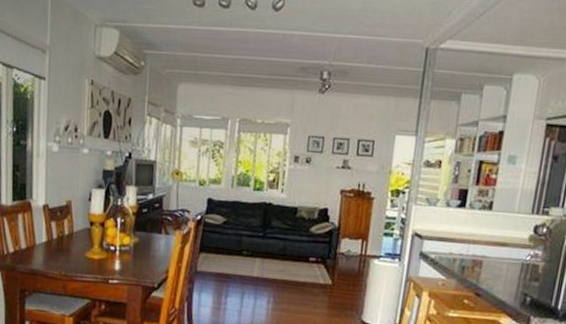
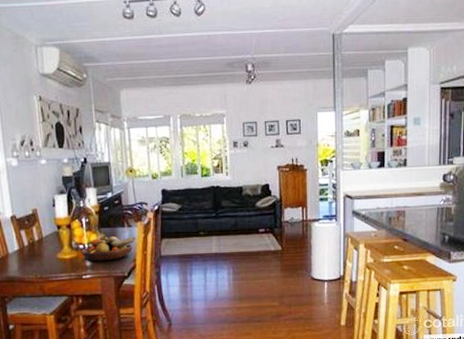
fruit bowl: none [111,241,172,268] -> present [81,236,136,261]

